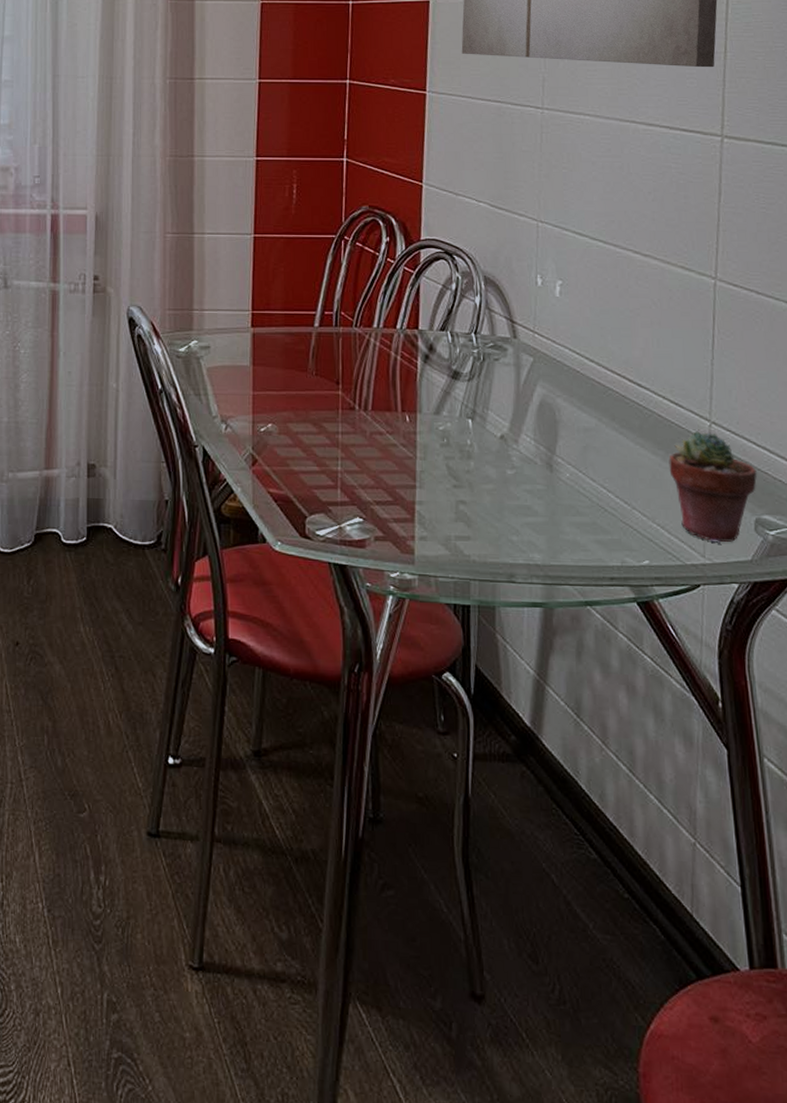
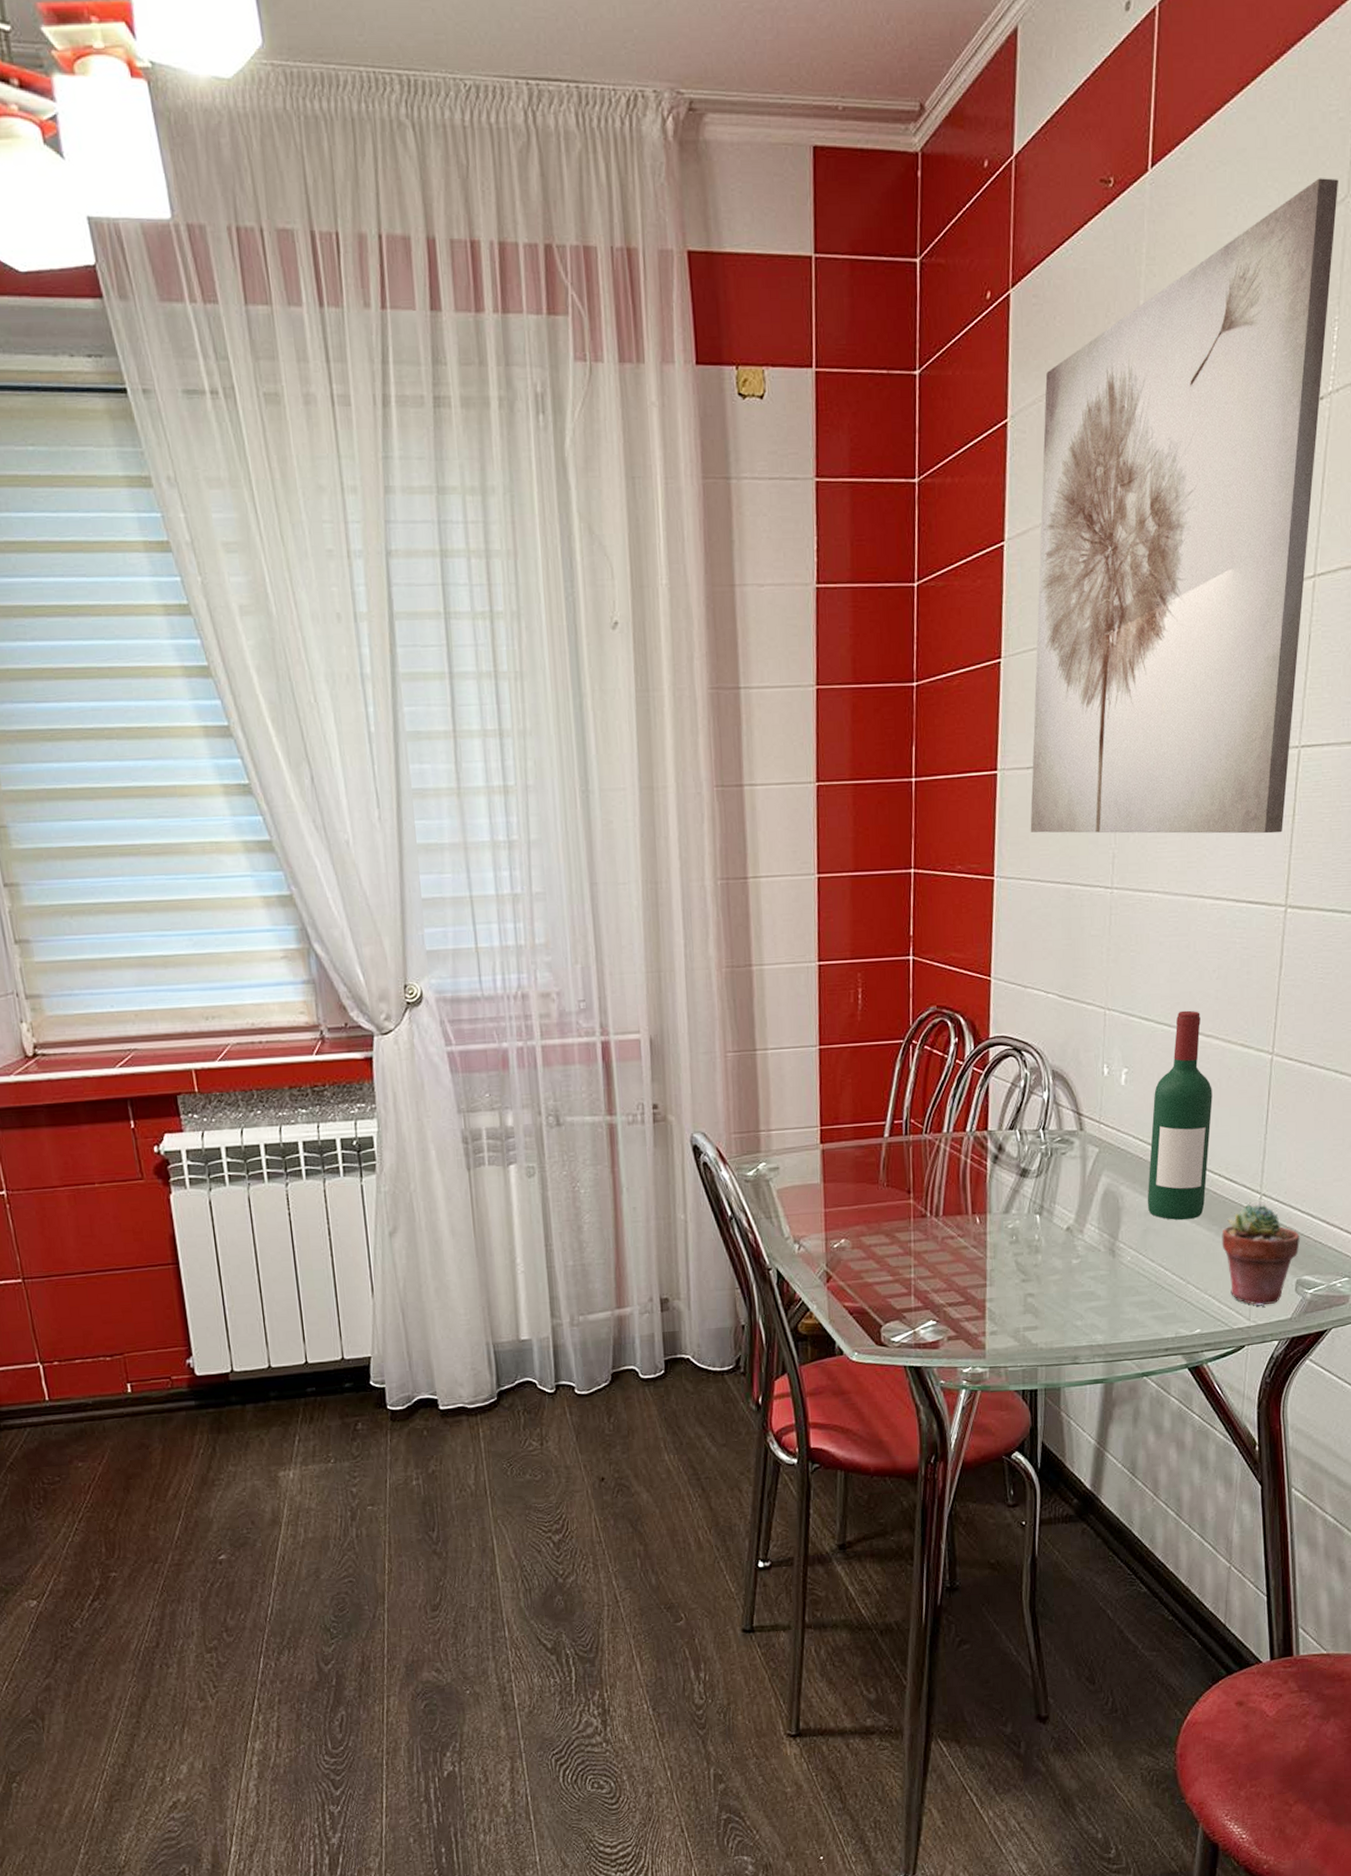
wine bottle: none [586,229,653,441] -> present [1147,1010,1213,1221]

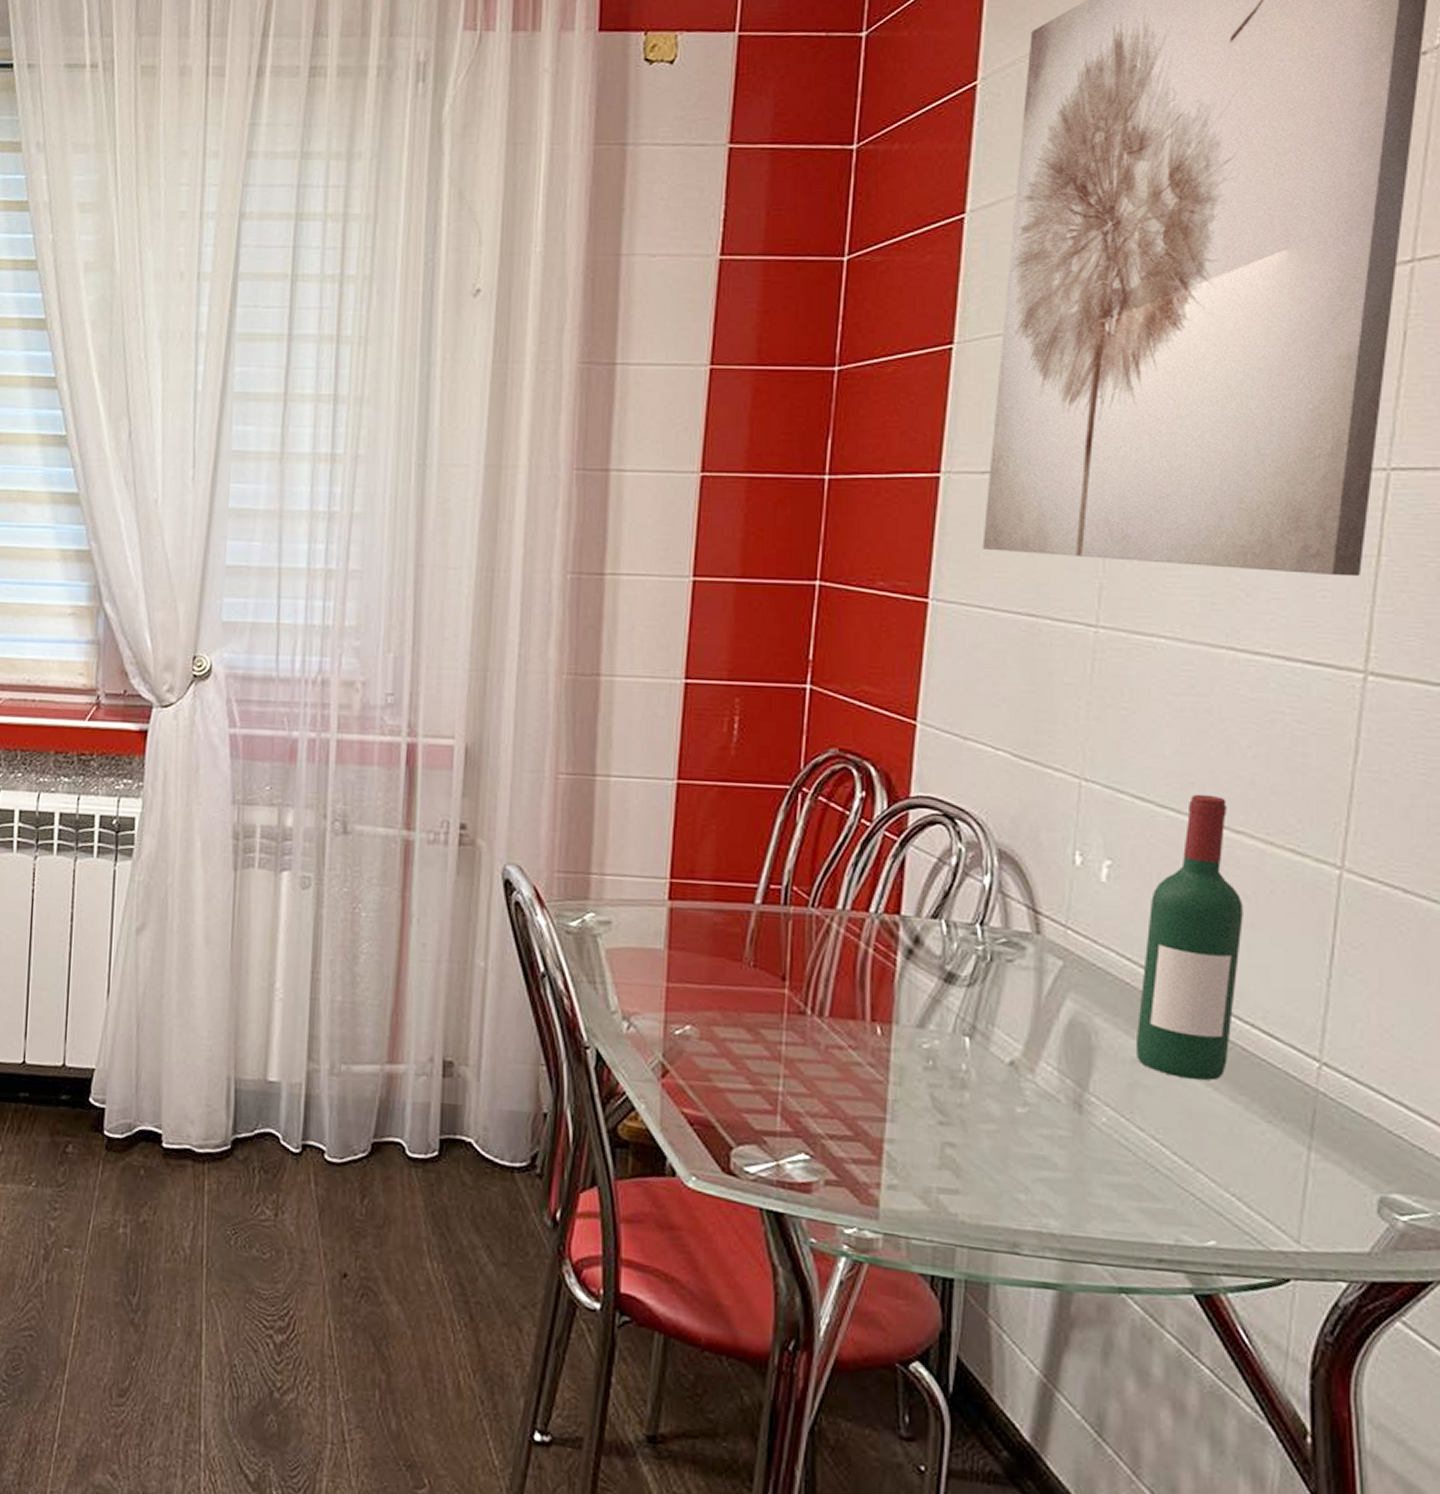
potted succulent: present [1222,1204,1301,1306] -> none [1254,1074,1388,1226]

